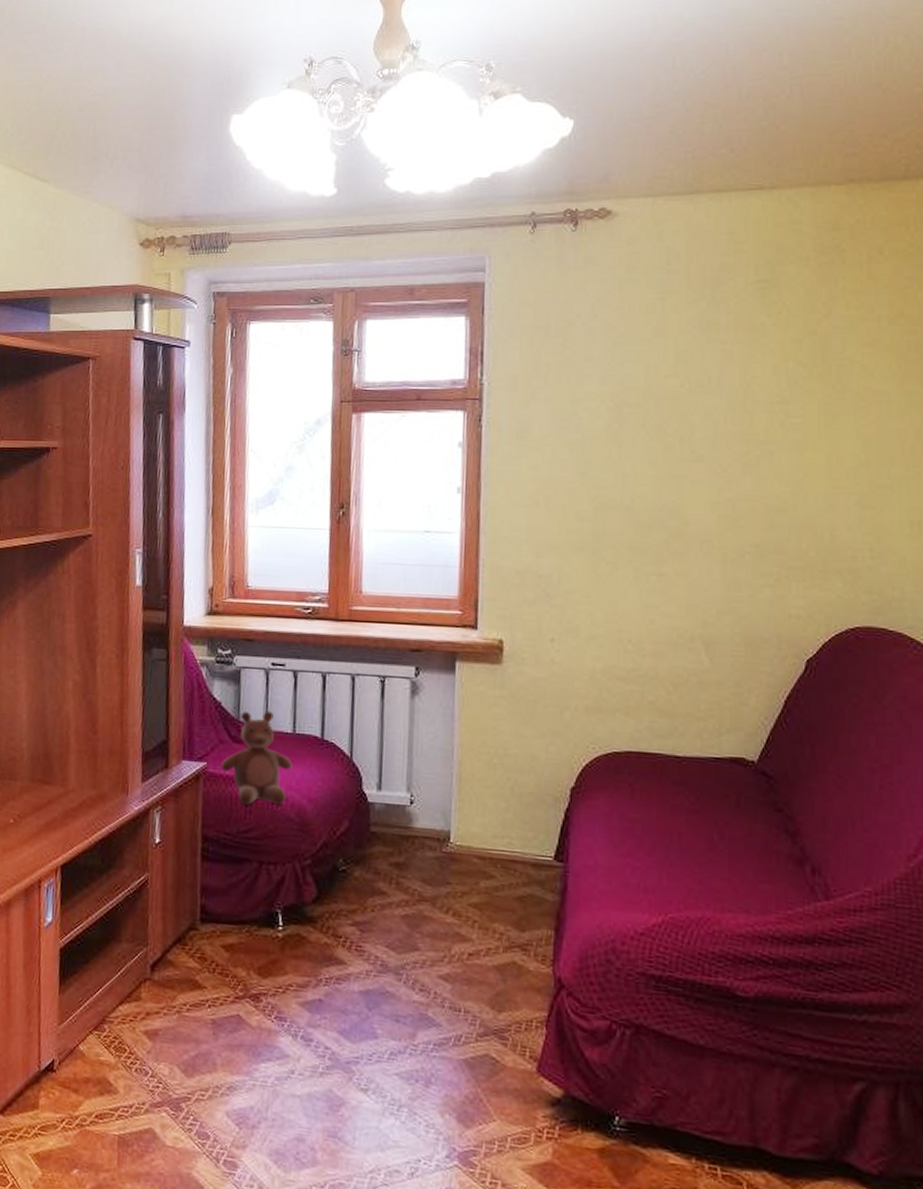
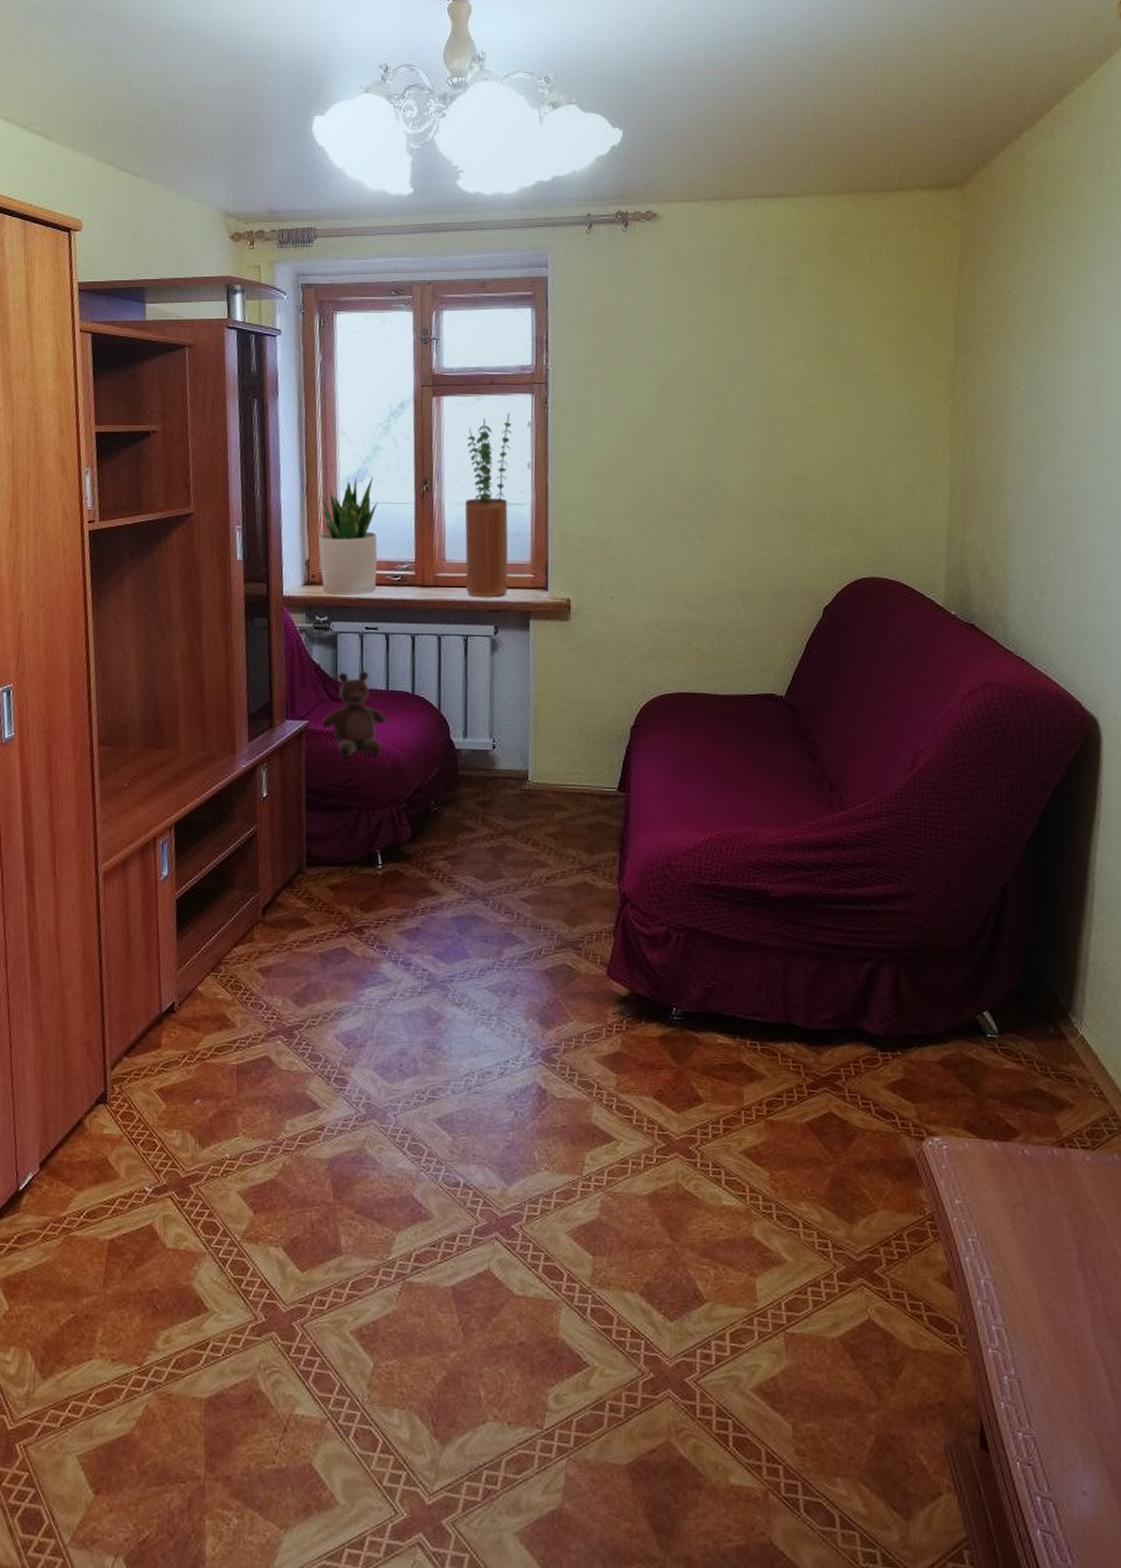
planter: none [223,499,289,628] -> present [319,477,378,595]
vase: none [384,432,440,636] -> present [464,414,512,598]

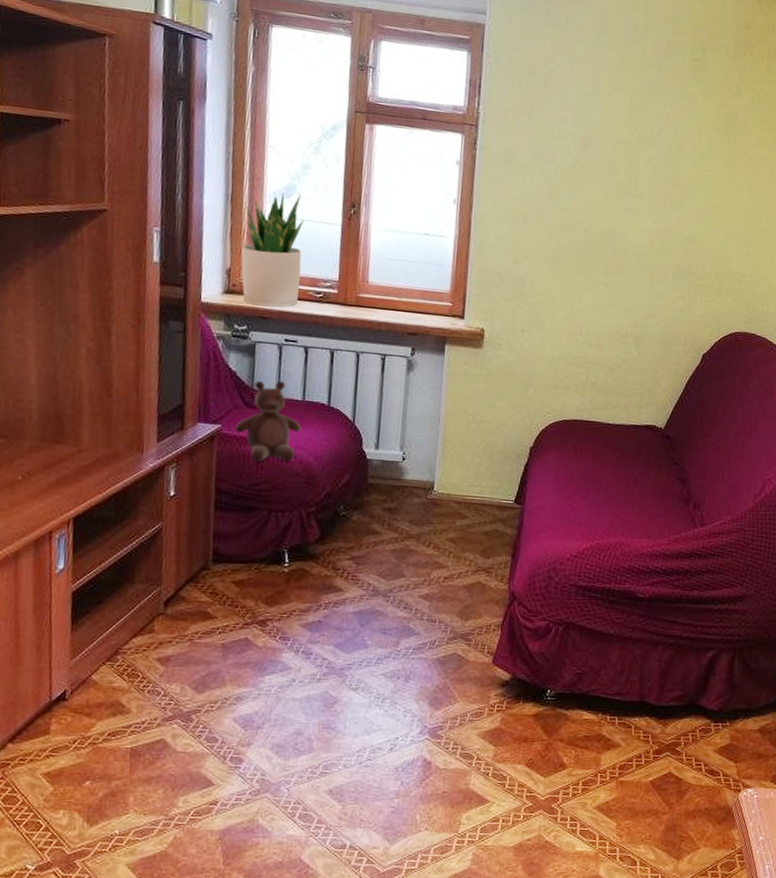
vase: present [464,414,512,598] -> none [387,149,441,322]

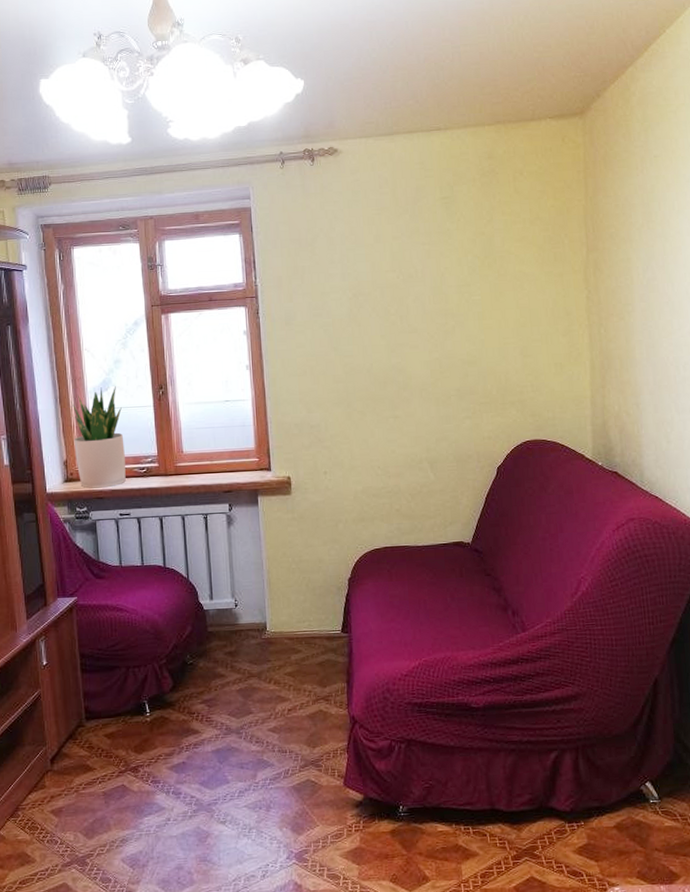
teddy bear: present [234,380,301,463] -> none [88,551,144,626]

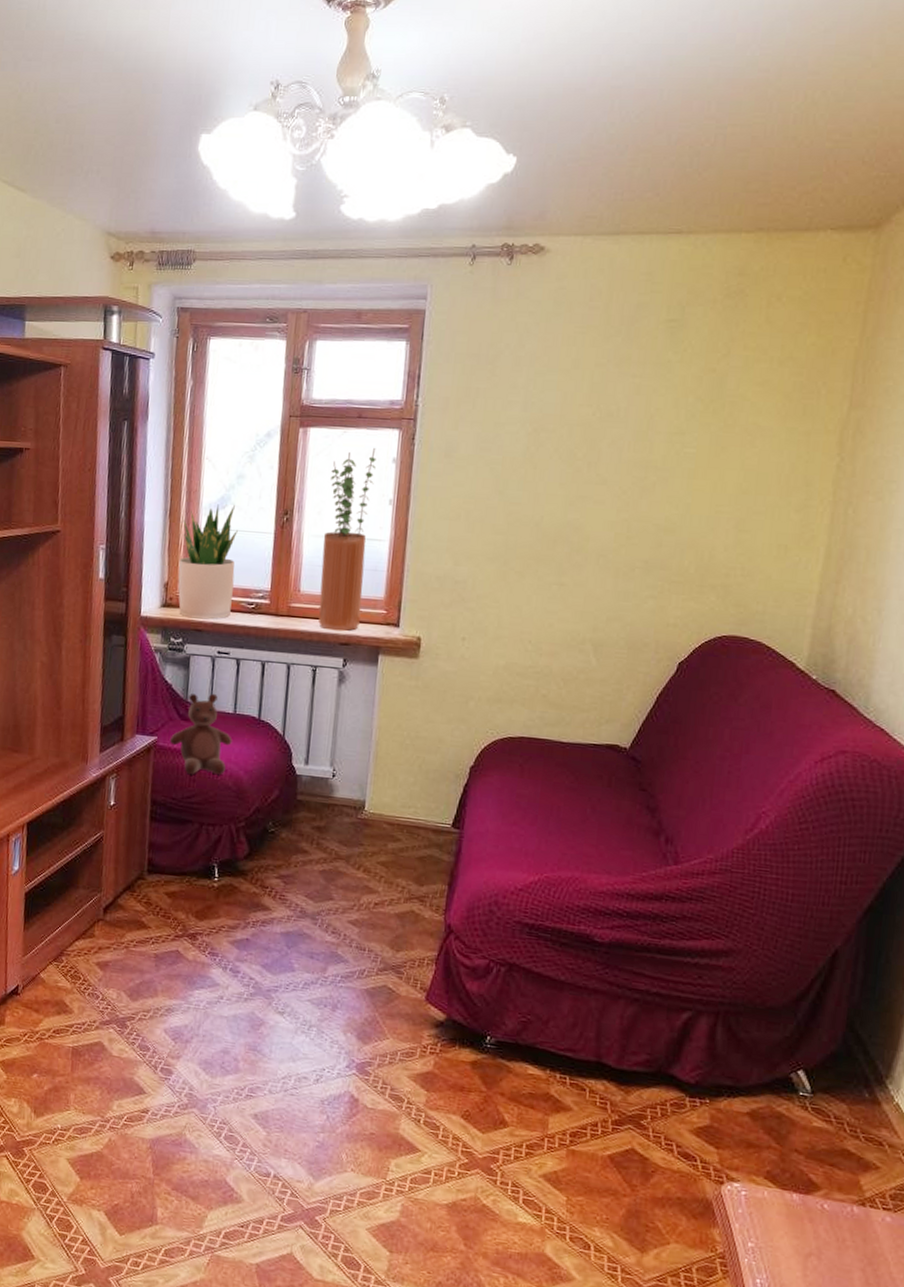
teddy bear: none [88,551,144,626] -> present [169,693,232,775]
vase: none [194,324,238,482] -> present [318,448,376,631]

